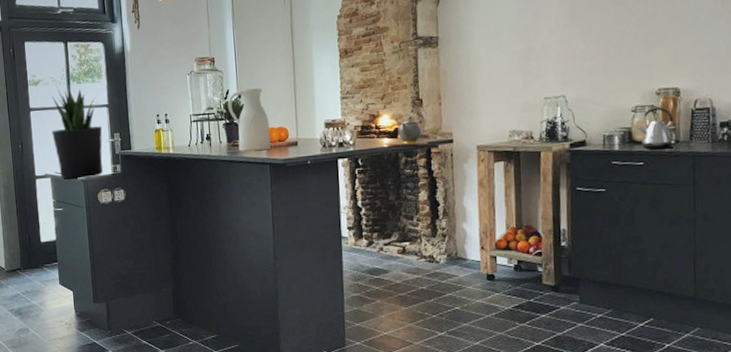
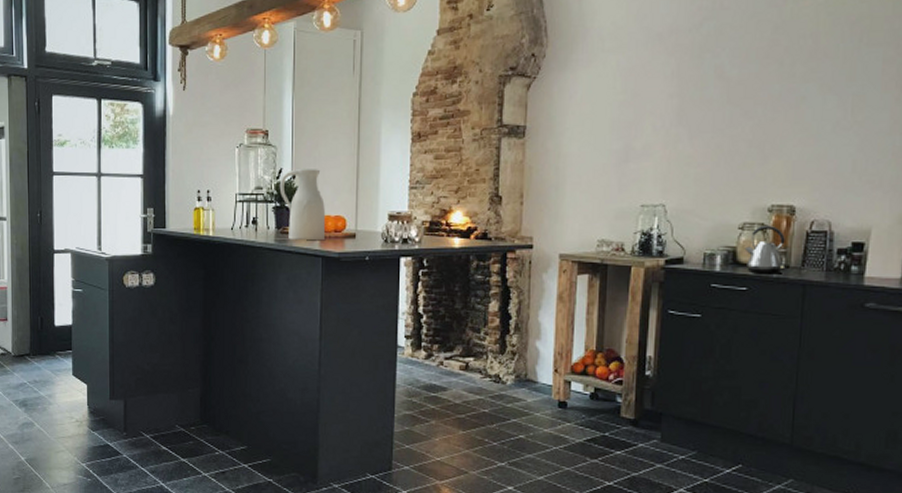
planter: present [51,87,104,179] -> none [76,150,134,257]
teapot: present [384,115,429,148] -> none [454,213,505,250]

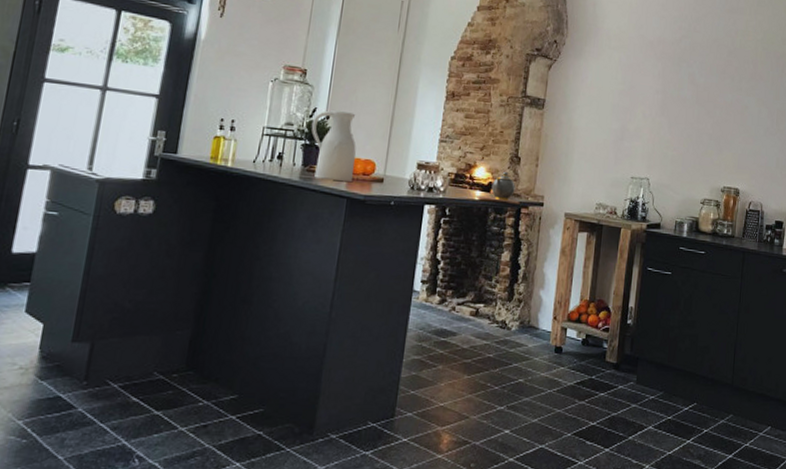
teapot: none [454,213,505,250] -> present [476,171,520,206]
kettle: present [744,225,786,276] -> none [704,202,732,243]

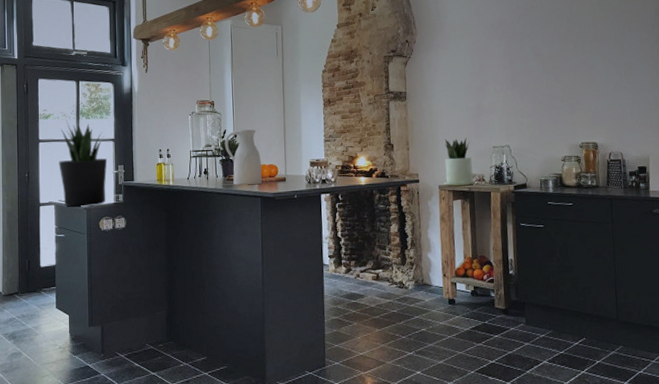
planter: none [66,60,144,180] -> present [59,121,108,207]
teapot: present [476,171,520,206] -> none [361,158,399,185]
planter: none [571,160,608,218] -> present [444,138,477,187]

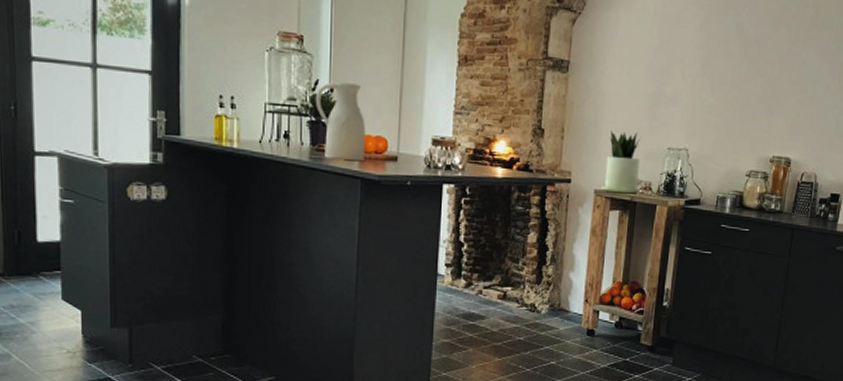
planter: present [59,121,108,207] -> none [64,34,141,165]

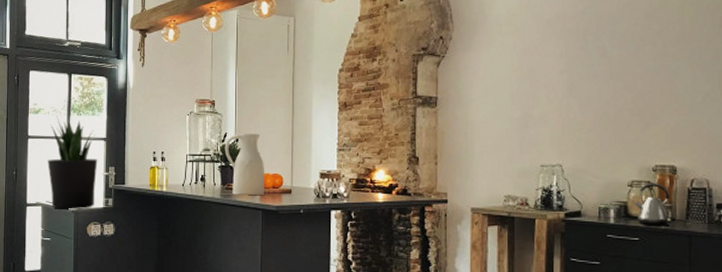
planter: none [64,34,141,165] -> present [47,117,98,209]
planter: present [601,131,642,194] -> none [478,154,518,210]
kettle: none [749,174,782,220] -> present [634,182,672,228]

